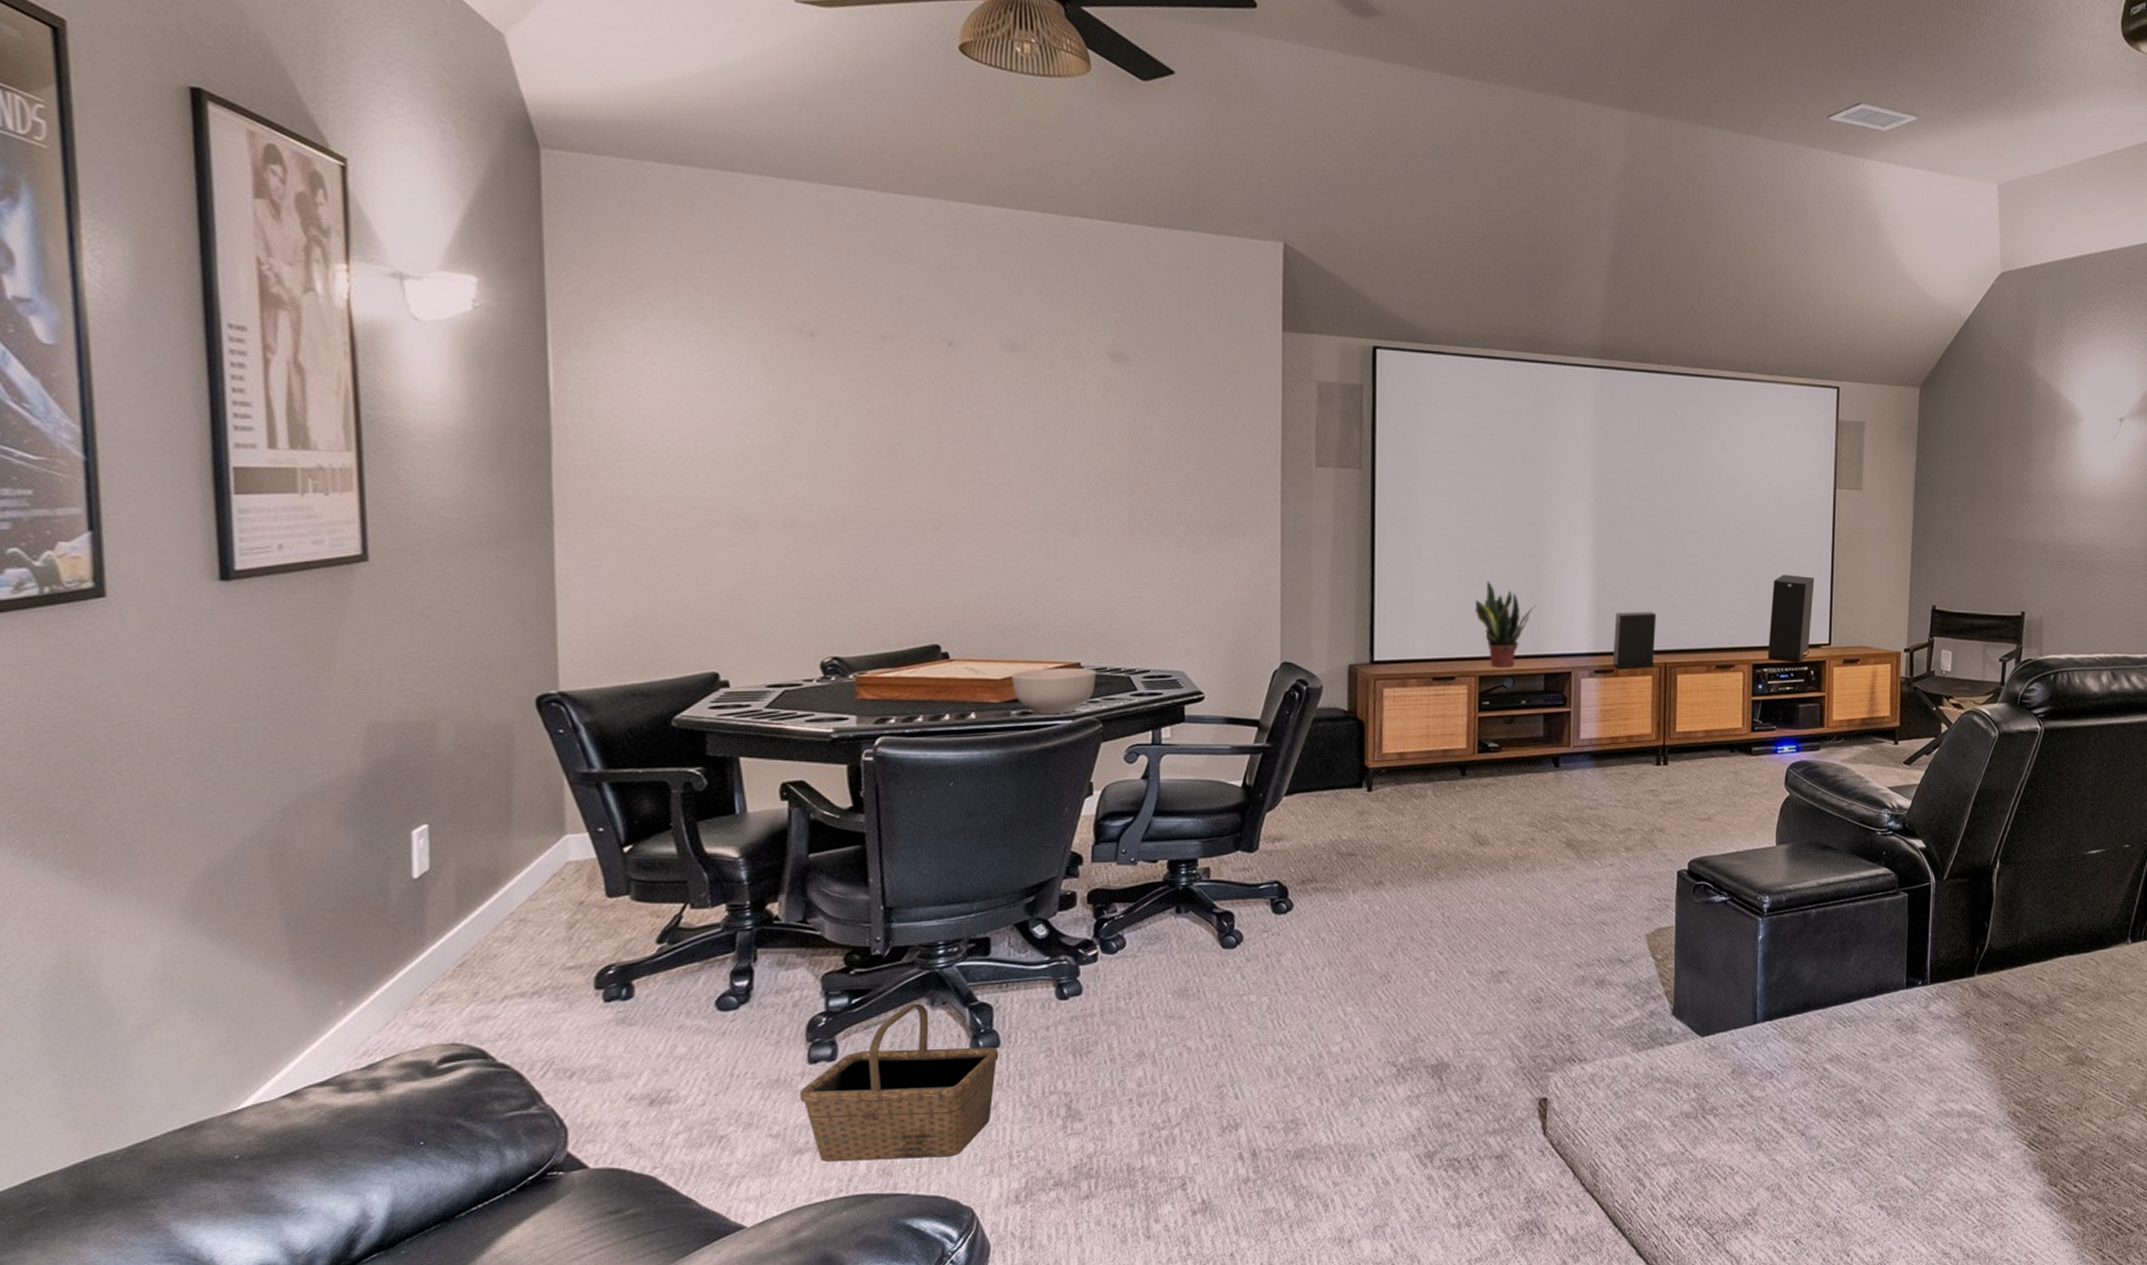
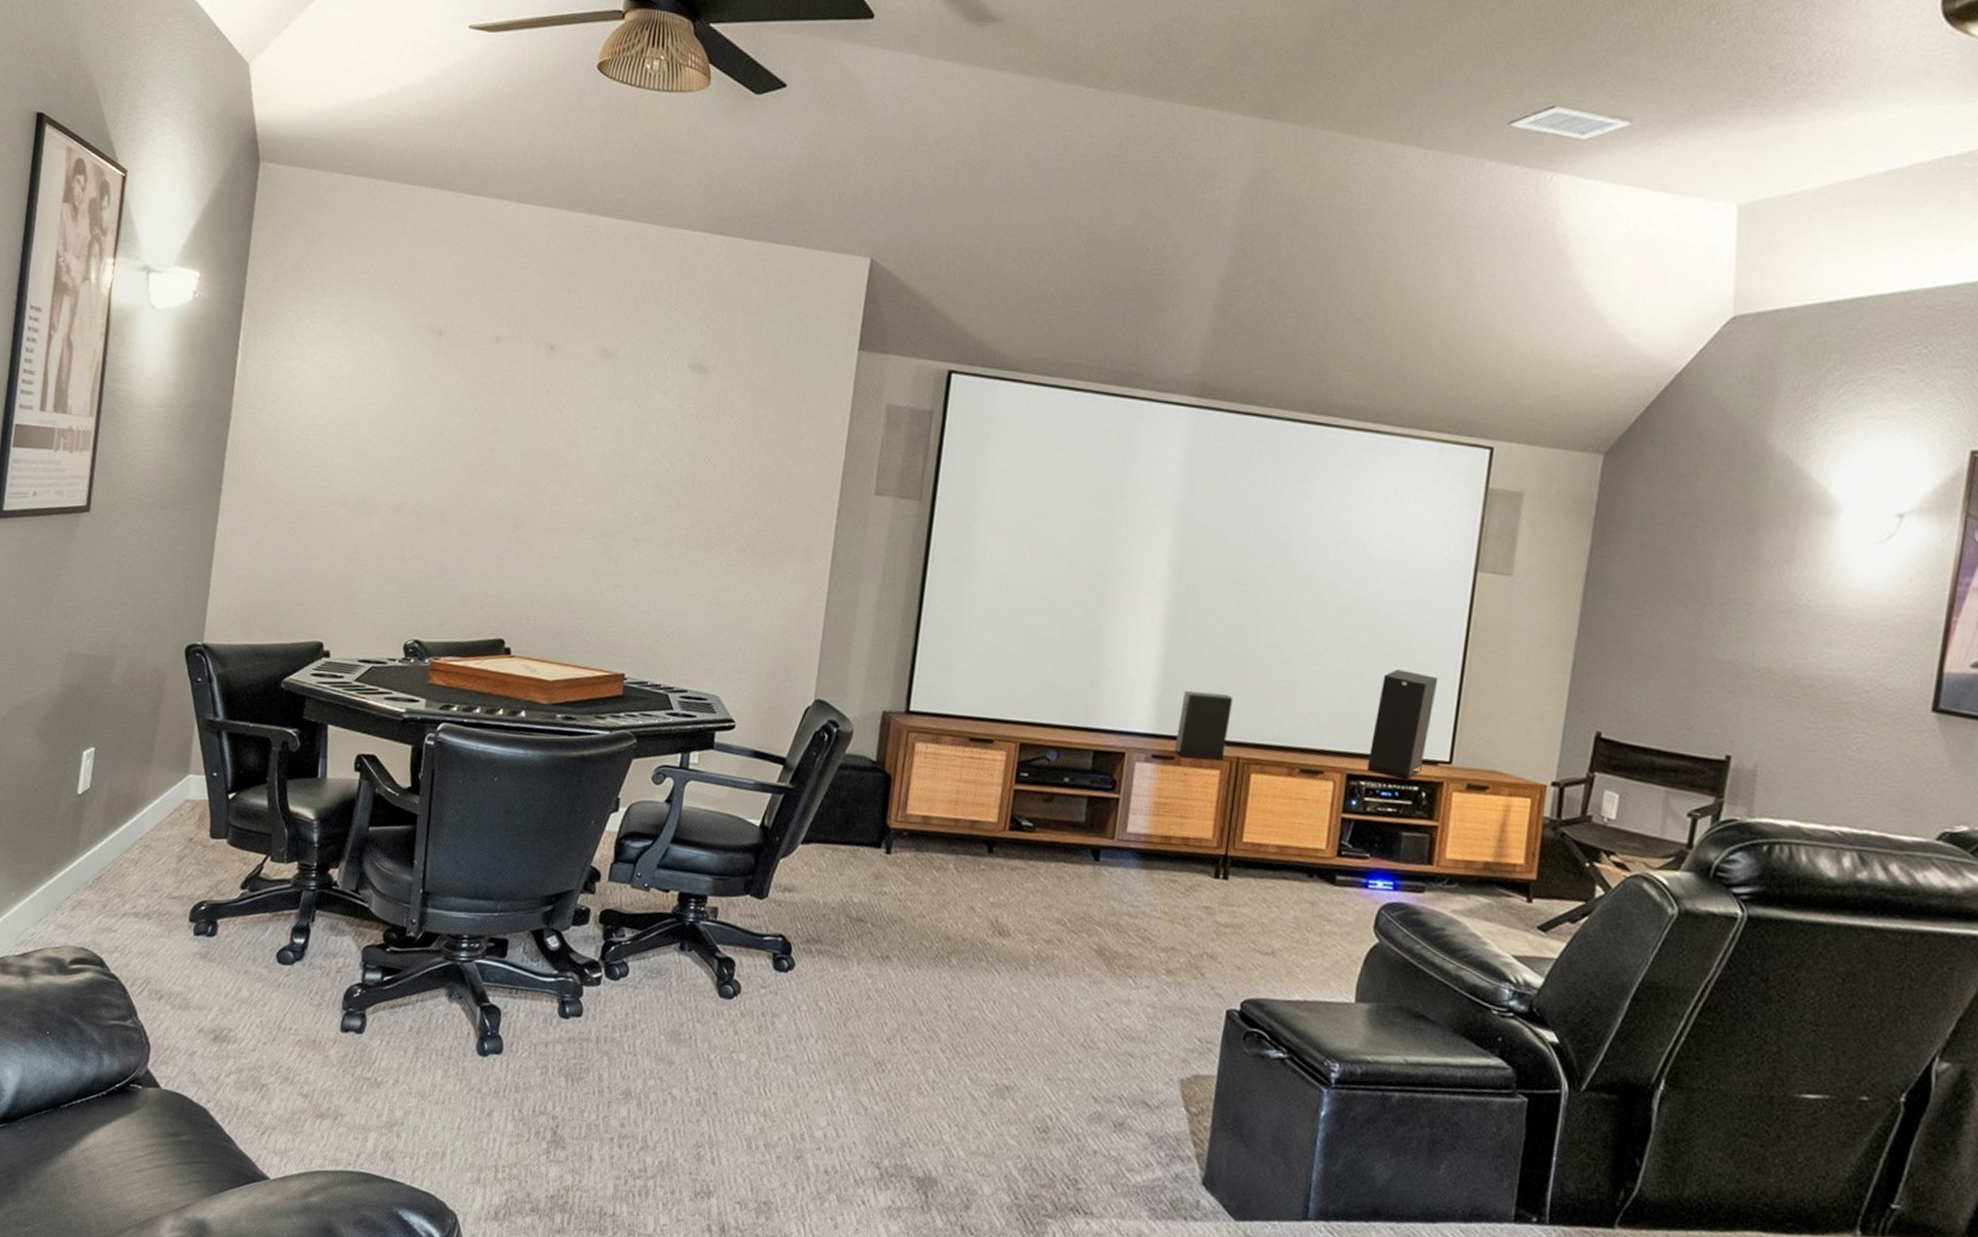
basket: present [799,1003,999,1161] -> none [329,991,501,1156]
bowl: present [1010,668,1096,714] -> none [561,674,638,724]
potted plant: present [1475,581,1537,669] -> none [1024,637,1094,739]

